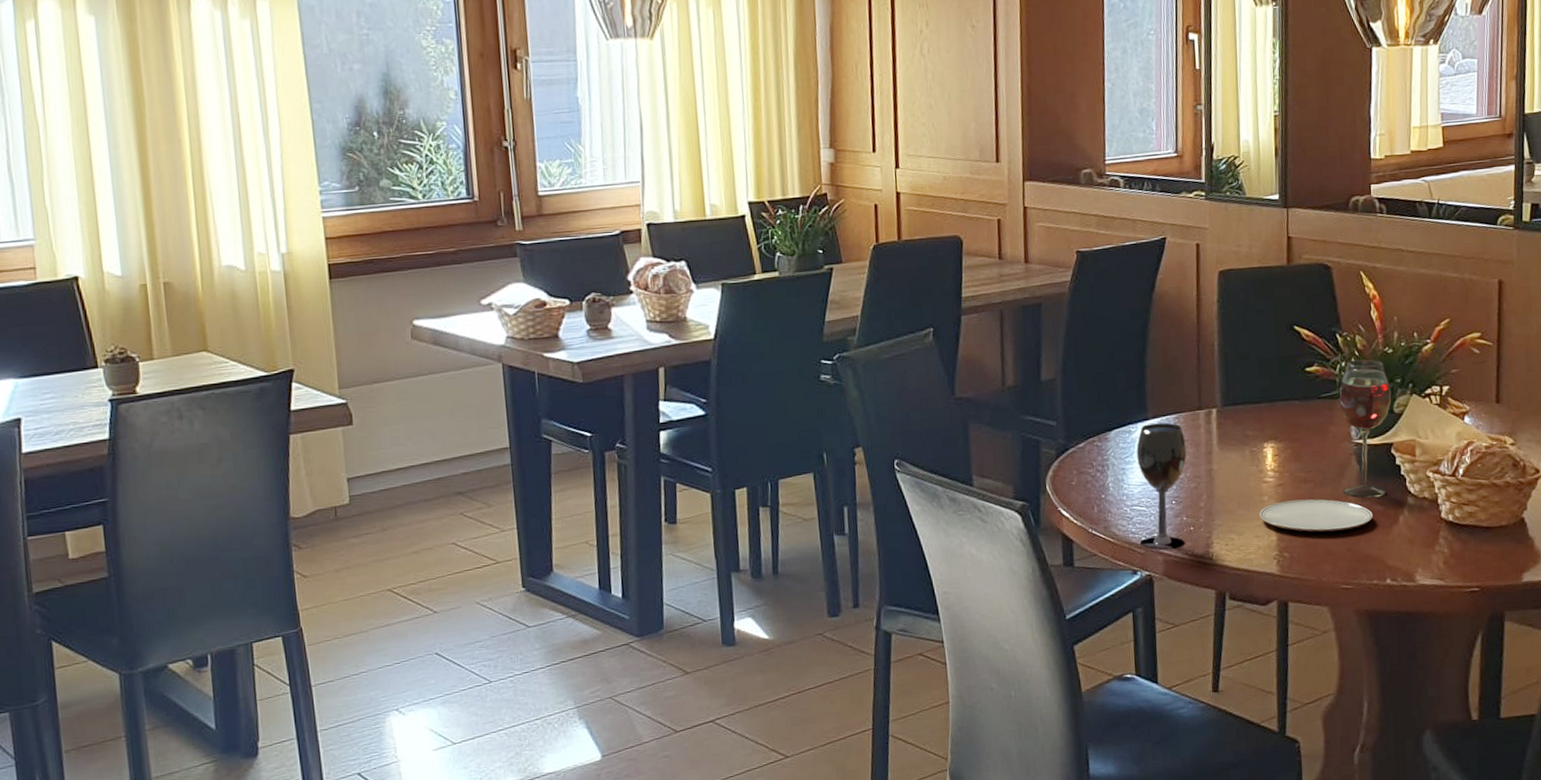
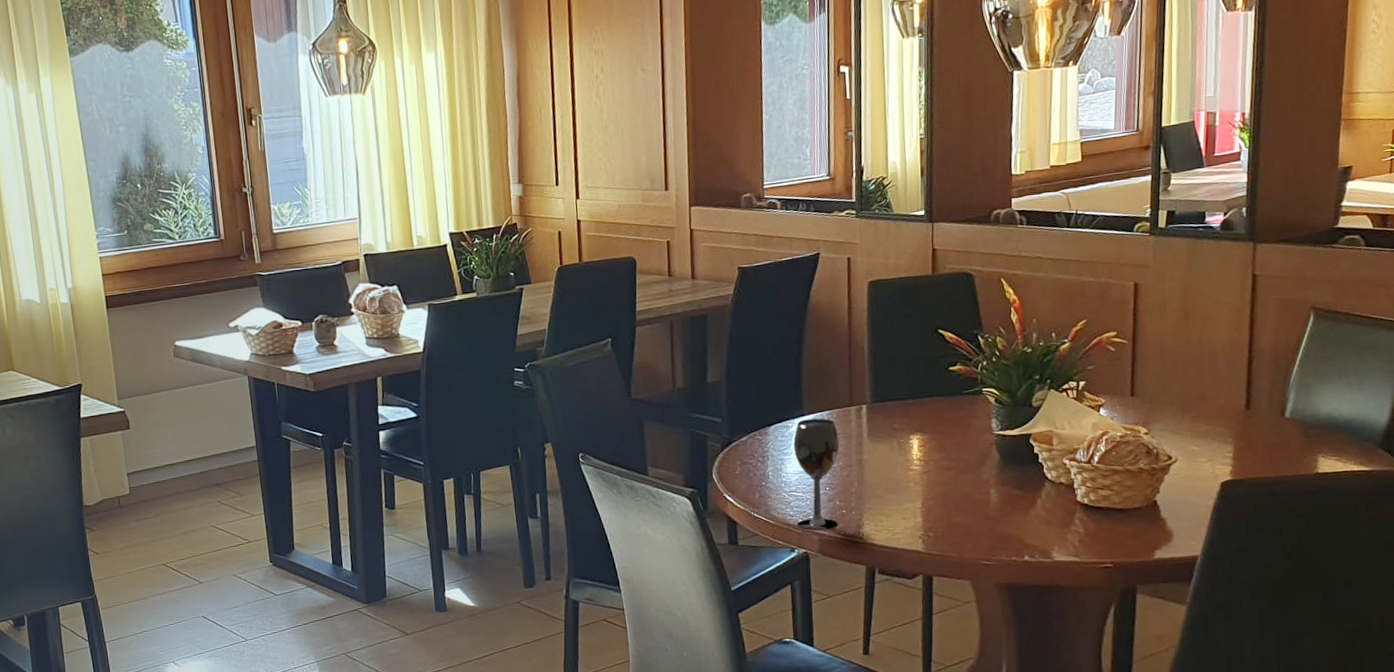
plate: present [1259,499,1373,533] -> none [906,485,1012,515]
wineglass: present [1338,359,1392,499] -> none [980,358,1030,484]

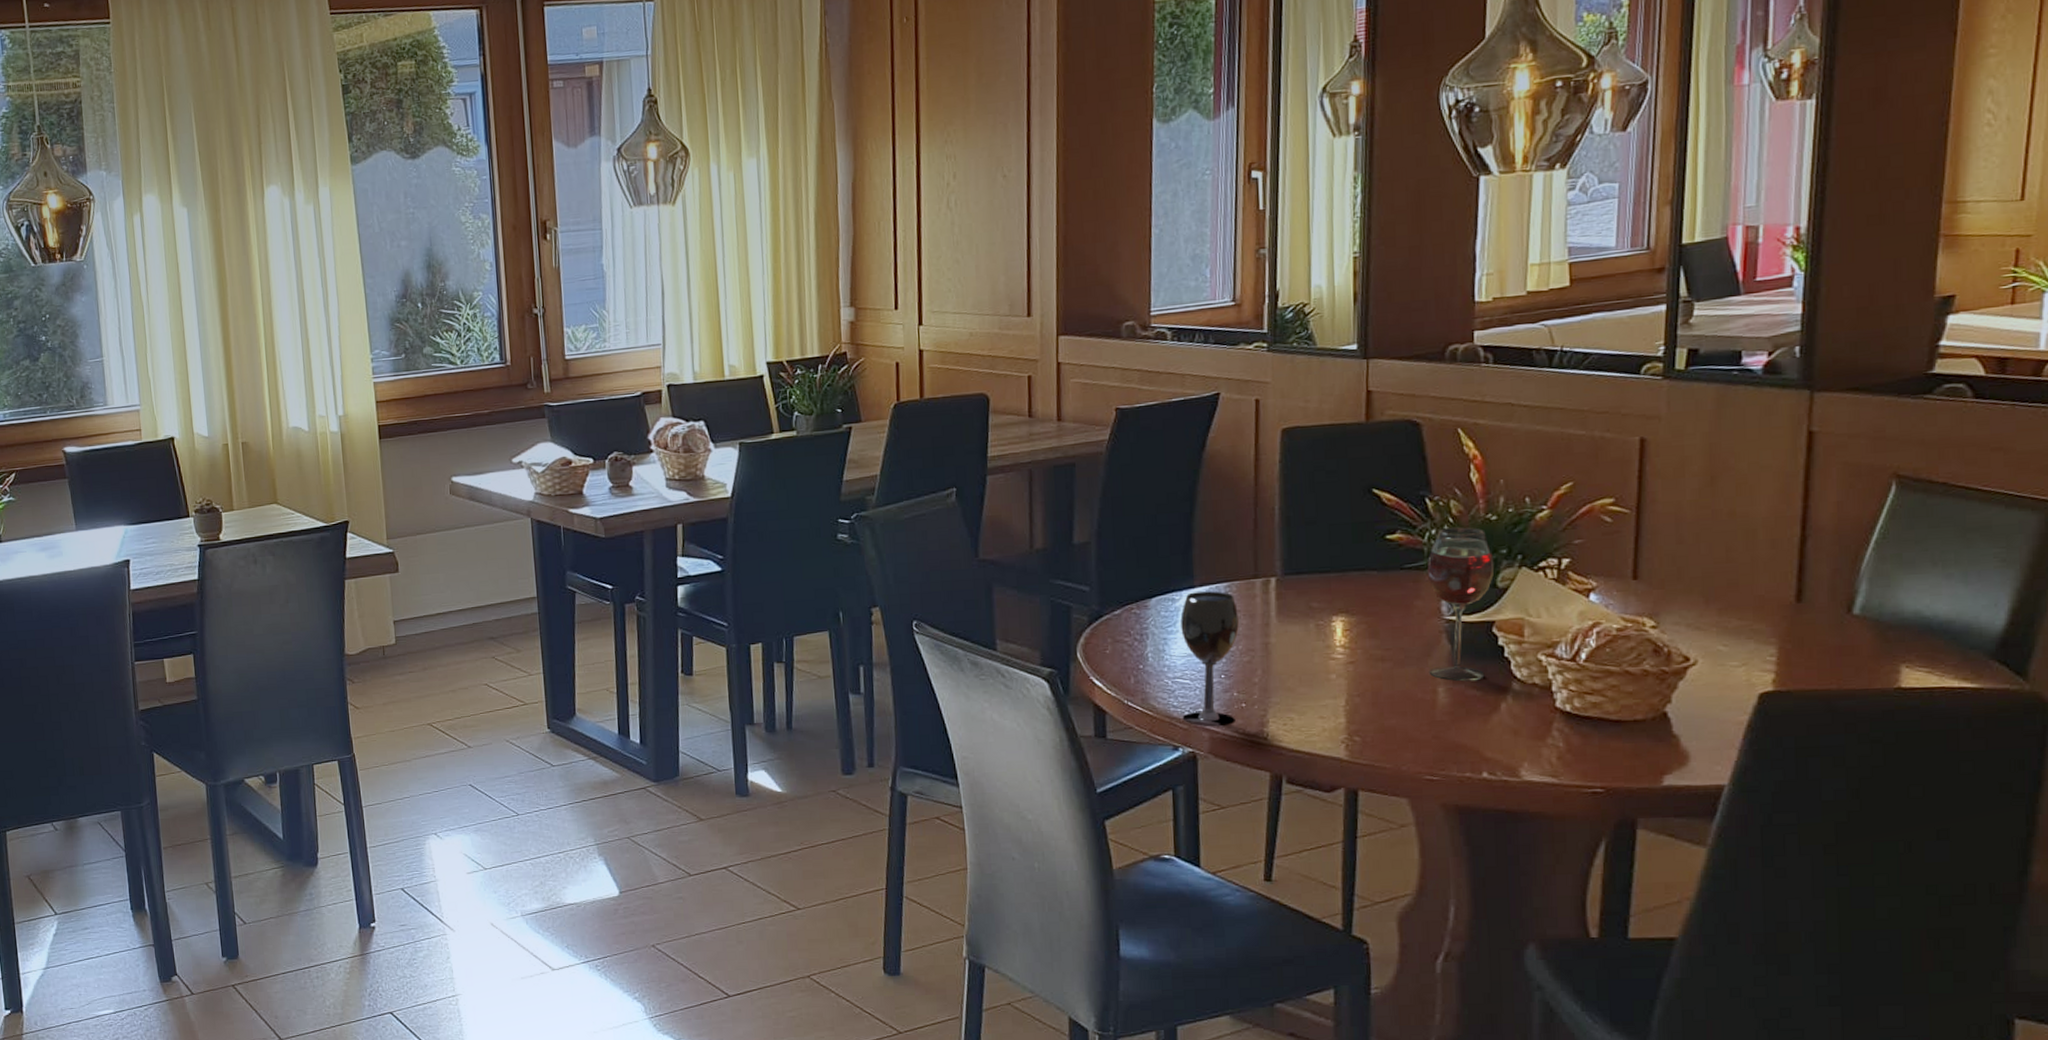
wineglass: none [980,358,1030,484] -> present [1426,527,1495,682]

